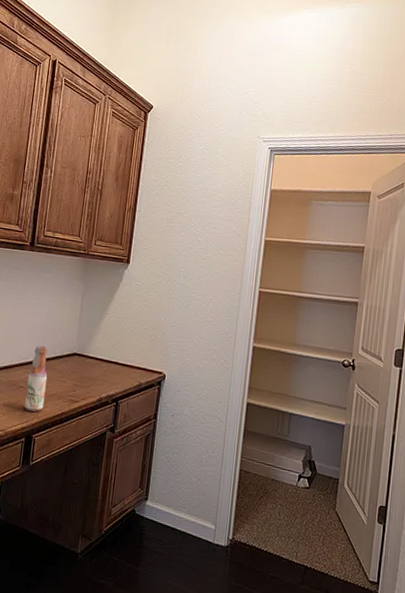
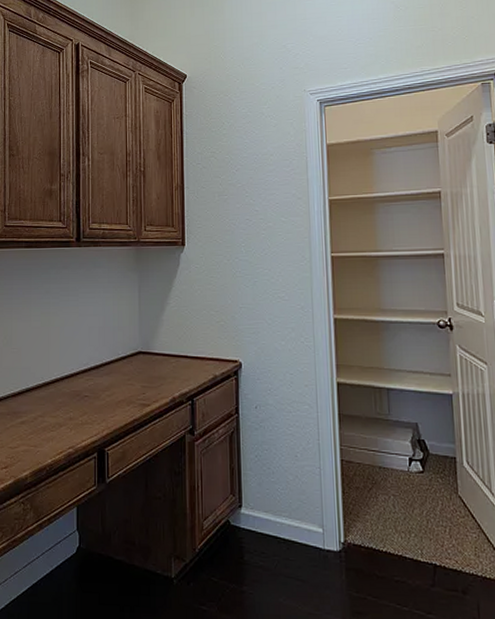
bottle: present [24,345,48,412] -> none [92,348,113,422]

